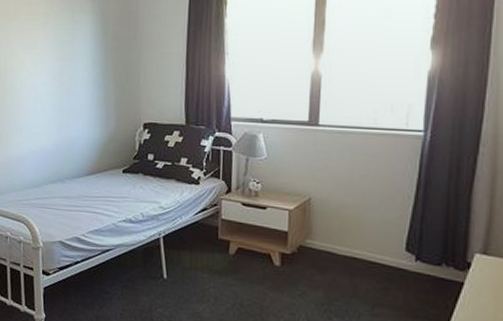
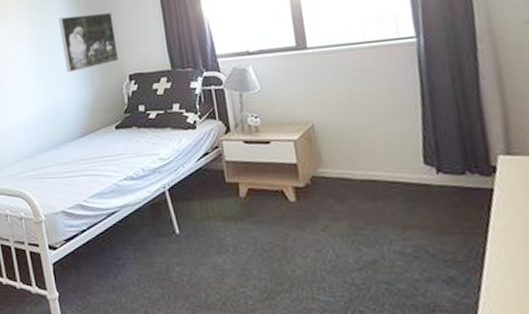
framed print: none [83,56,137,112] -> present [58,12,118,73]

